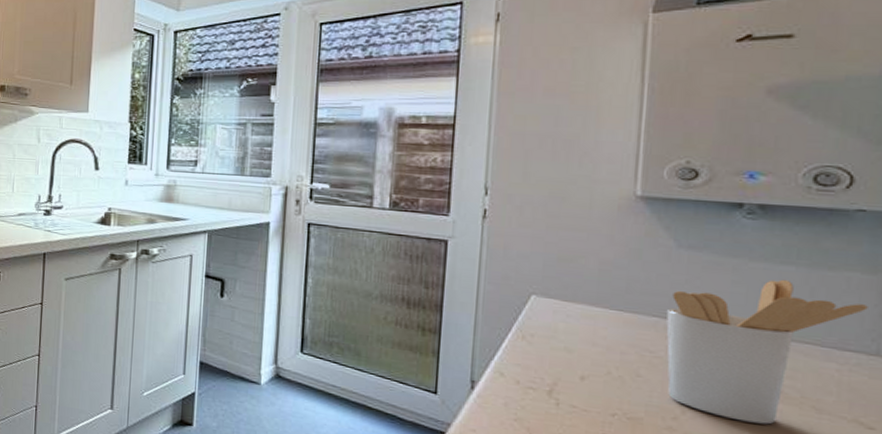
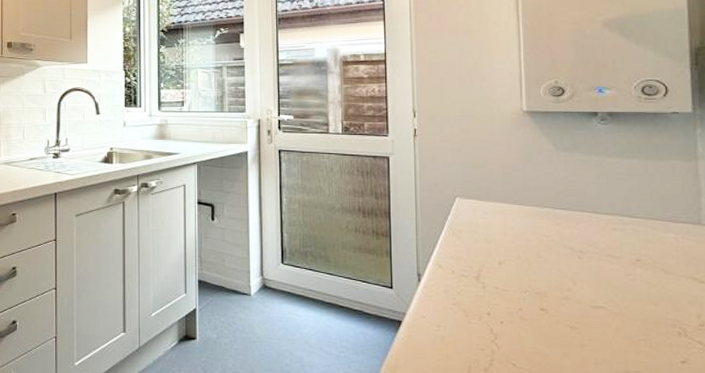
utensil holder: present [666,279,868,425] -> none [553,170,689,287]

